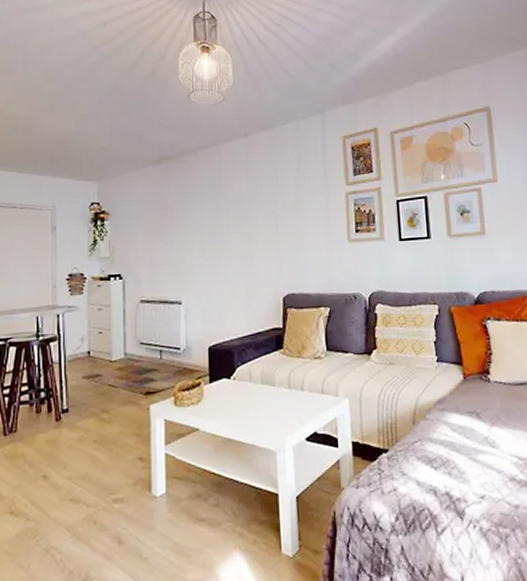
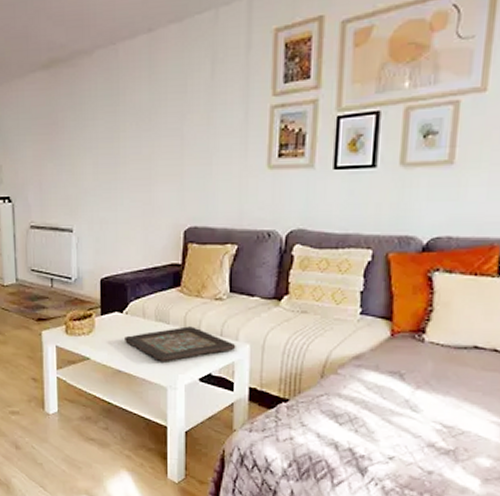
decorative tray: none [233,386,337,425] -> present [125,326,236,362]

